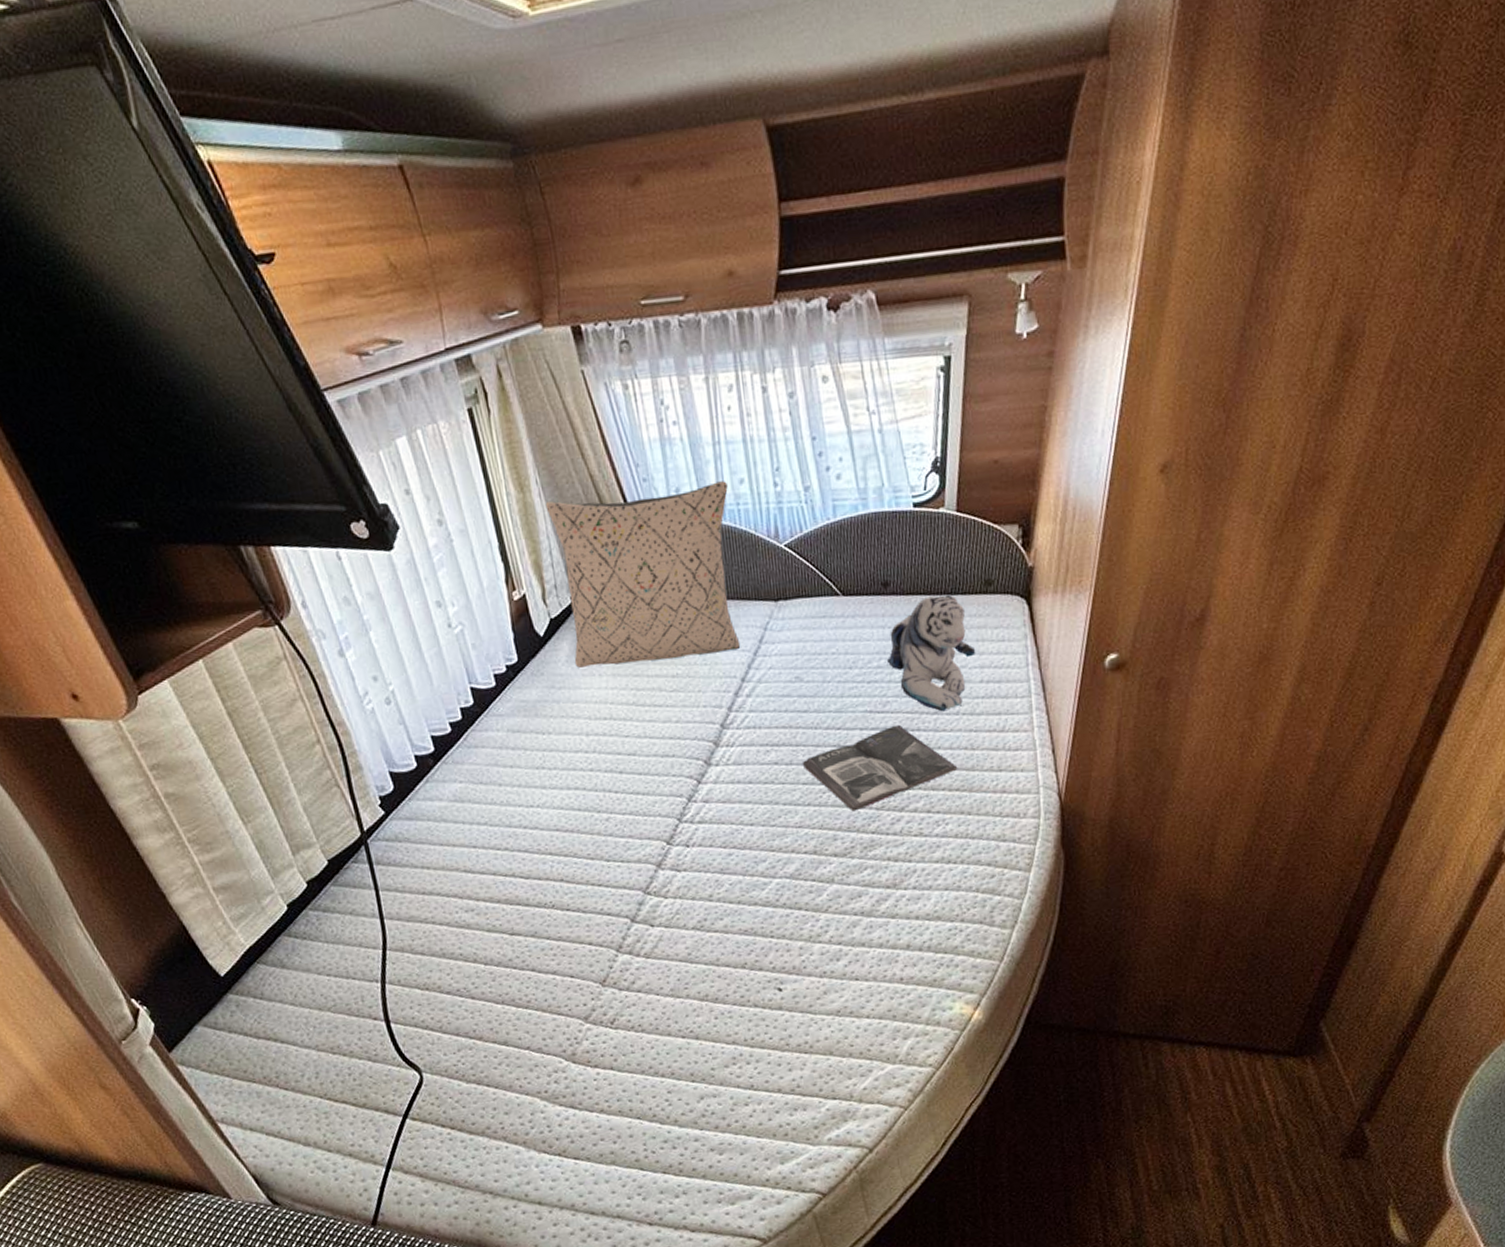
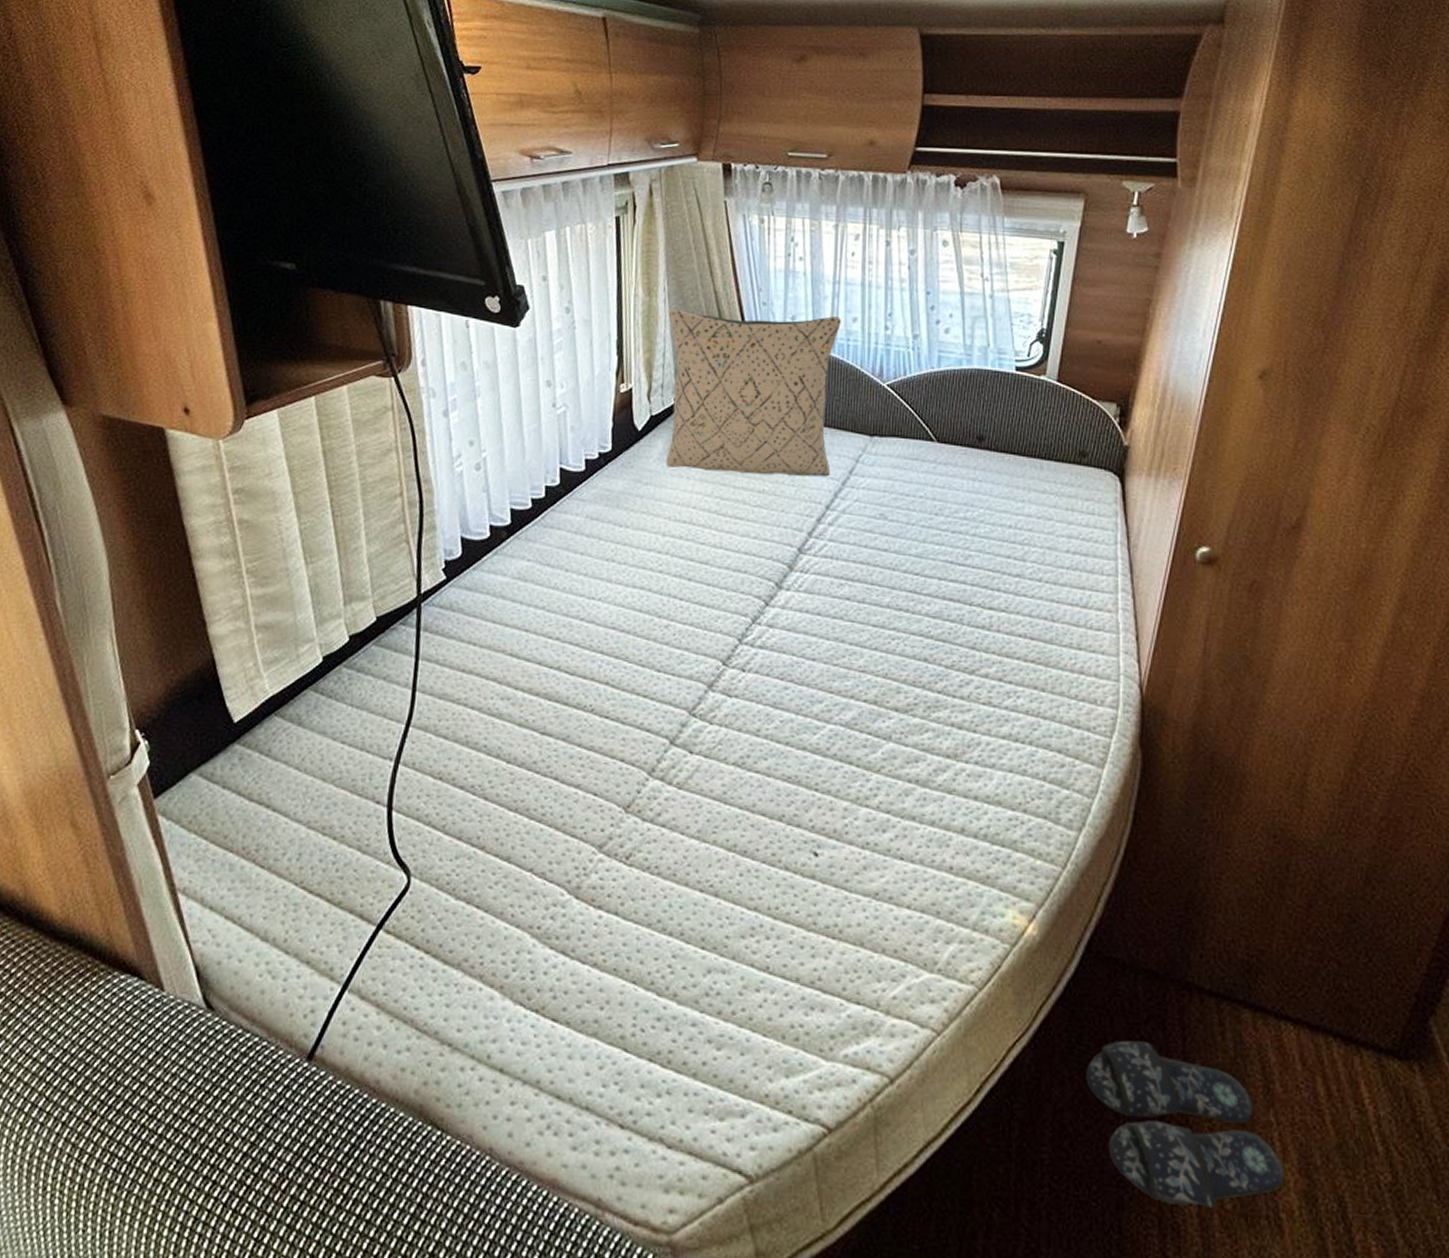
magazine: present [803,725,958,812] -> none [876,580,1036,665]
plush toy: present [886,594,976,712] -> none [973,458,1065,576]
slippers: none [1032,1082,1201,1195] -> present [1086,1040,1285,1208]

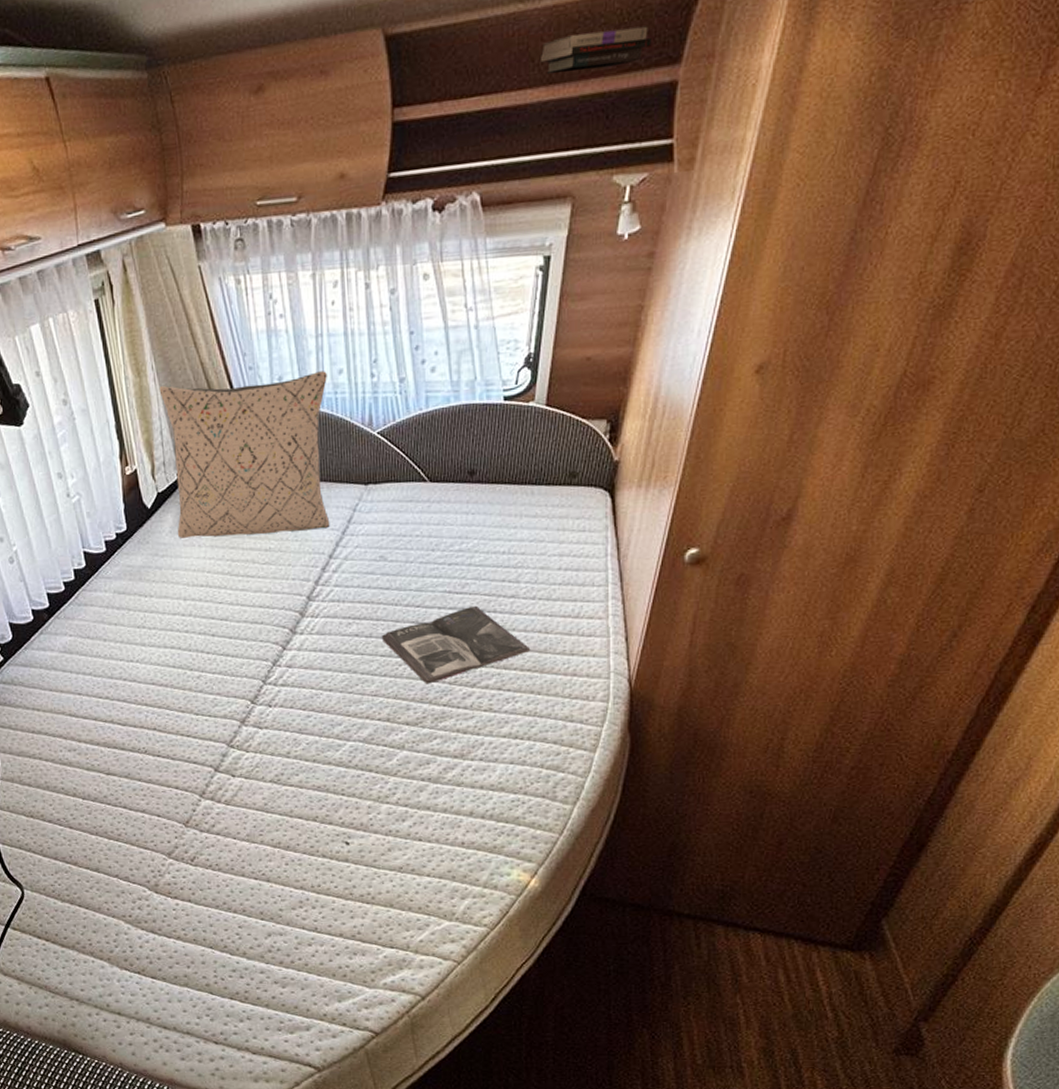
magazine: none [876,580,1036,665] -> present [382,606,531,684]
books: none [1058,61,1156,91] -> present [539,26,652,75]
slippers: present [1086,1040,1285,1208] -> none [582,955,747,1064]

